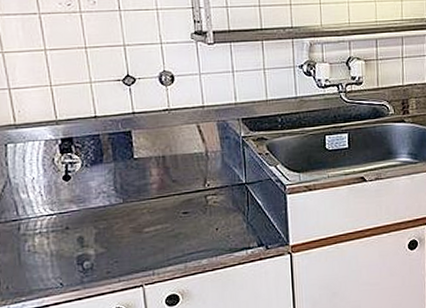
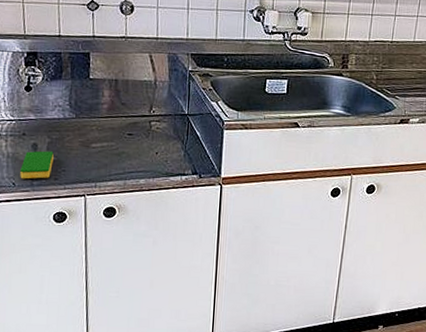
dish sponge: none [67,242,103,278] -> present [20,151,54,179]

